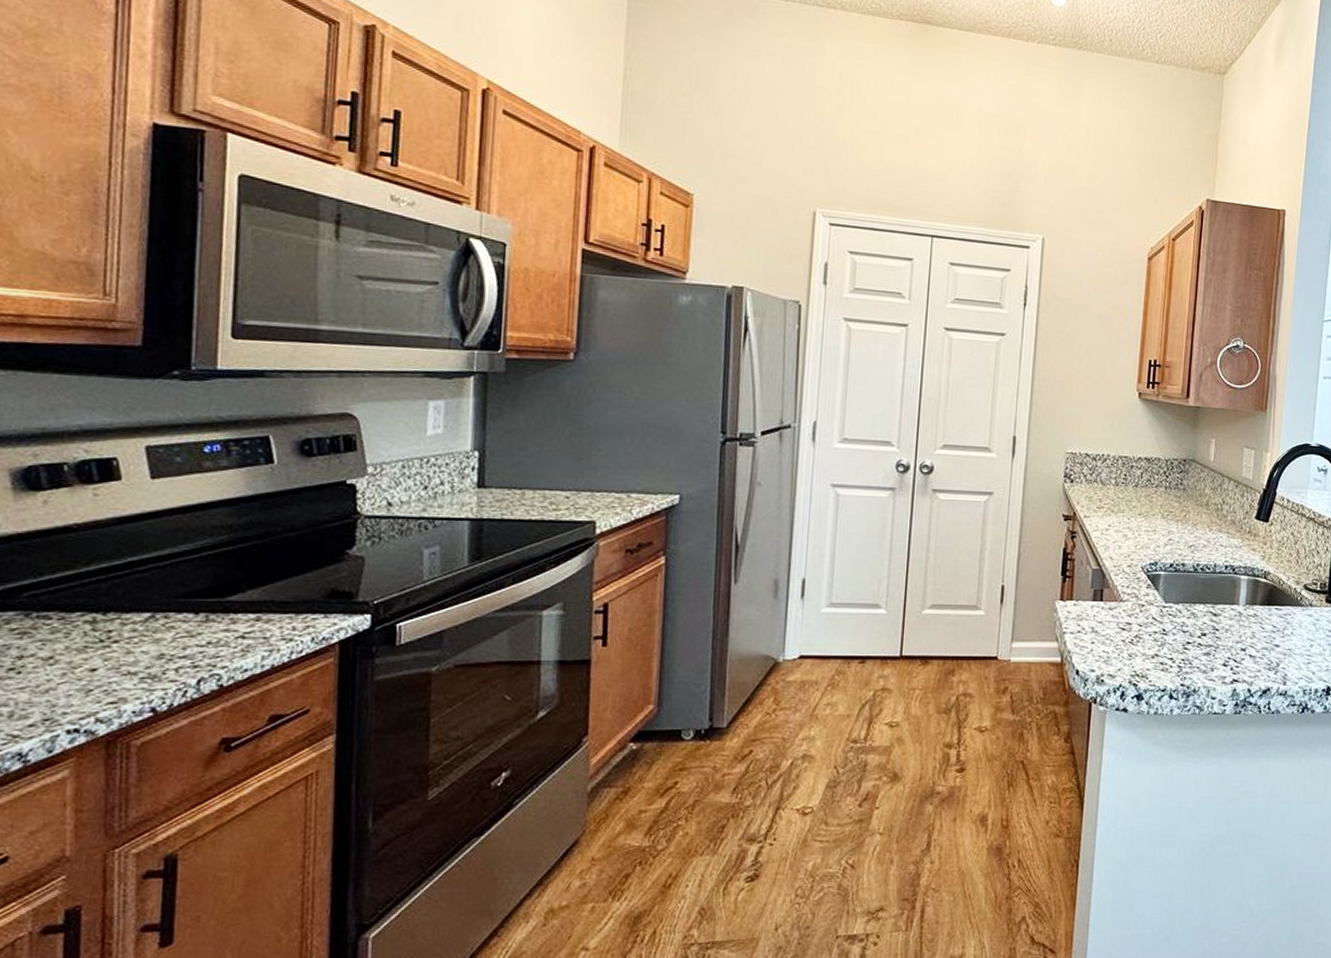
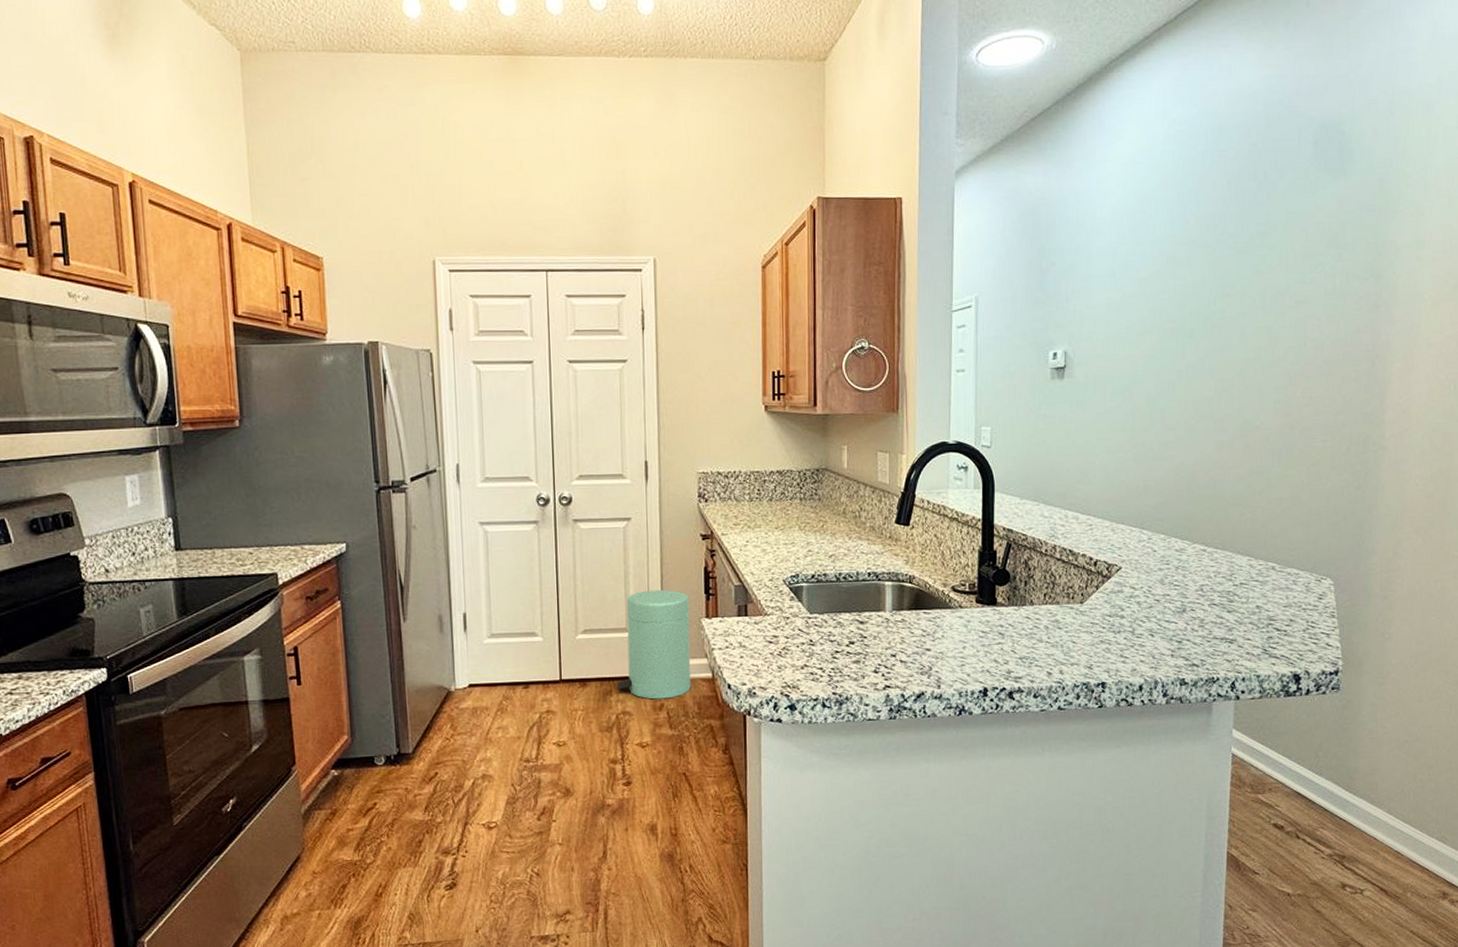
trash can: none [961,568,1045,682] -> present [617,589,691,699]

